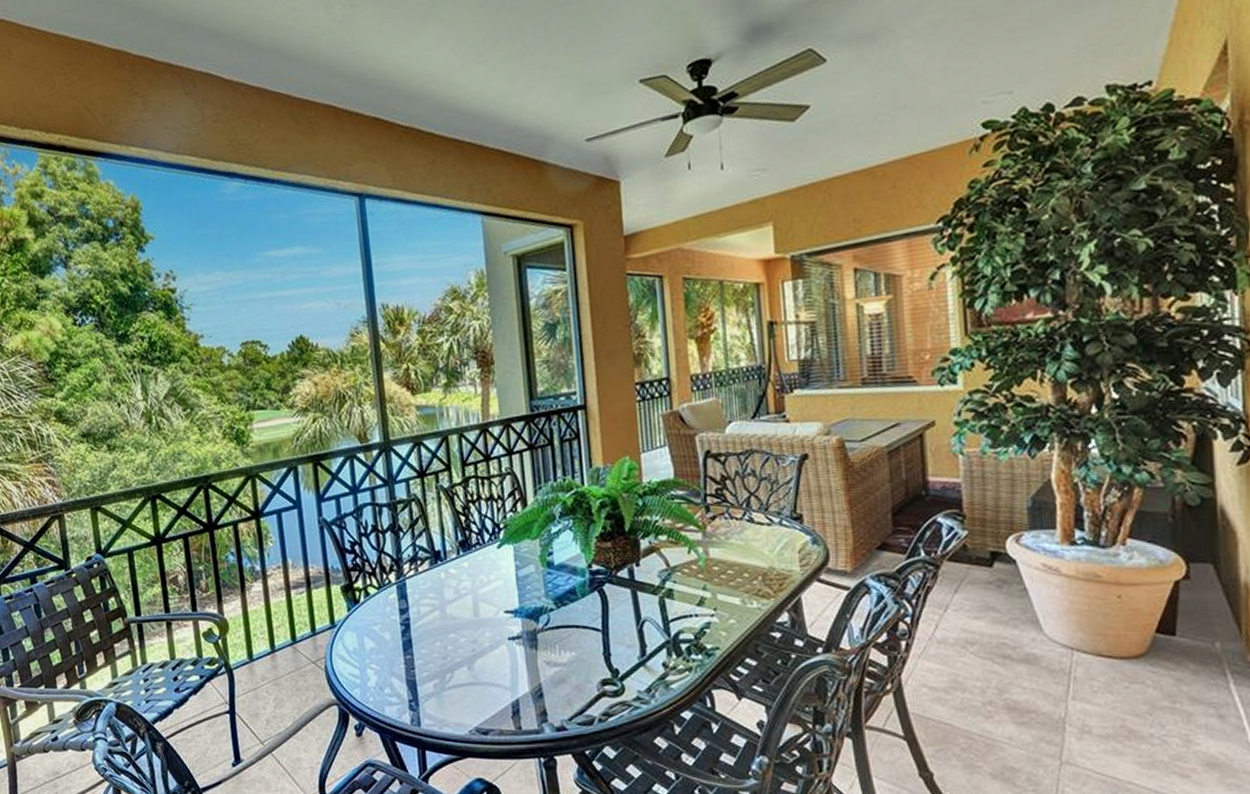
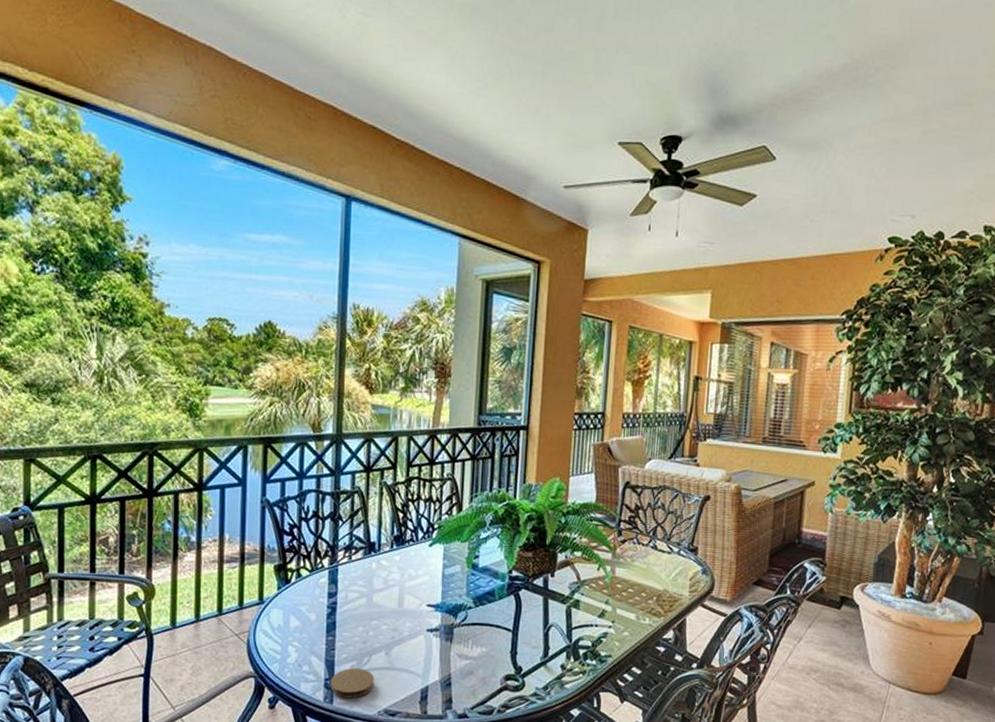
coaster: none [415,685,461,719] -> present [330,667,374,699]

